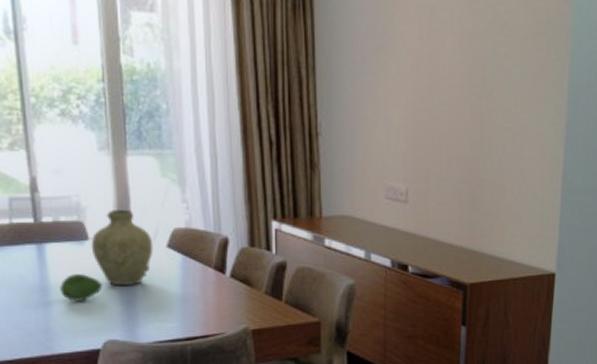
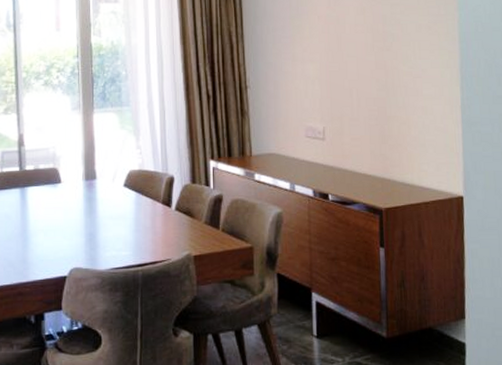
fruit: present [60,274,103,302] -> none [36,212,71,236]
vase: present [91,210,154,286] -> none [63,157,113,221]

